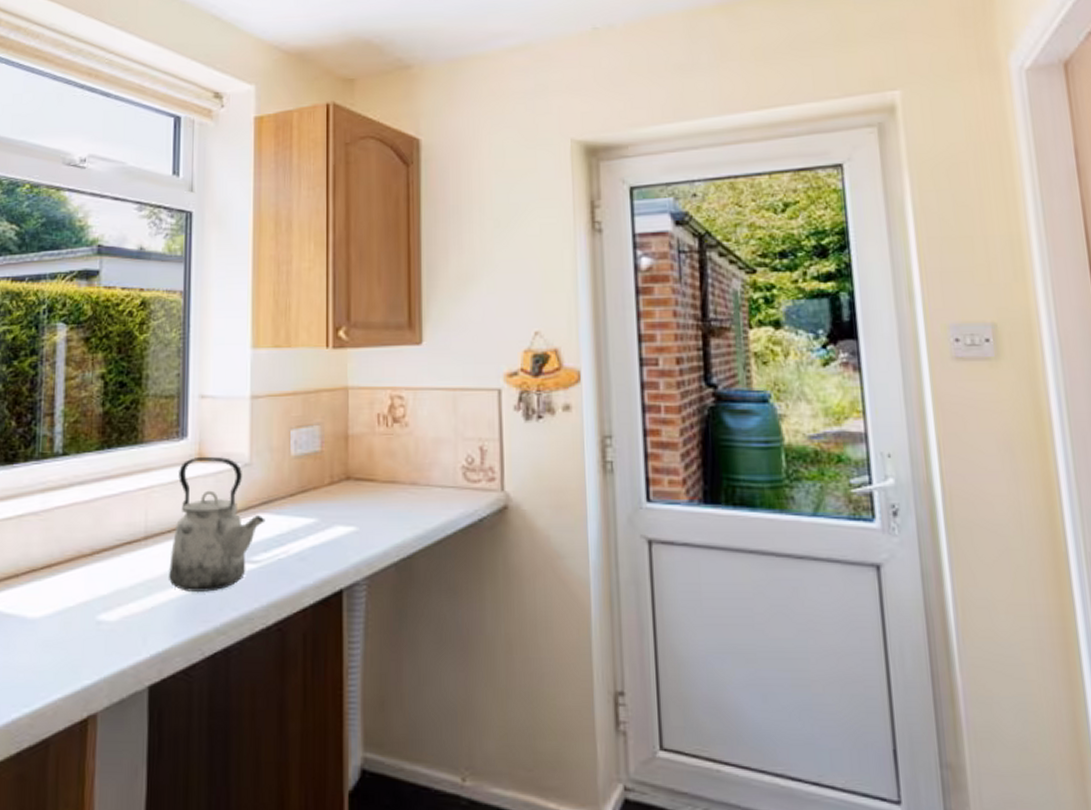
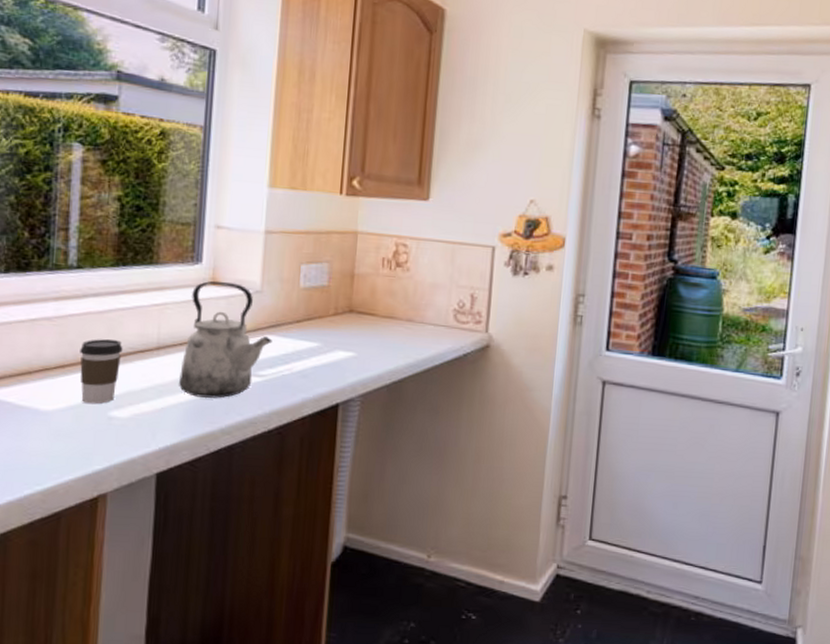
coffee cup: none [67,532,110,608] -> present [80,339,123,405]

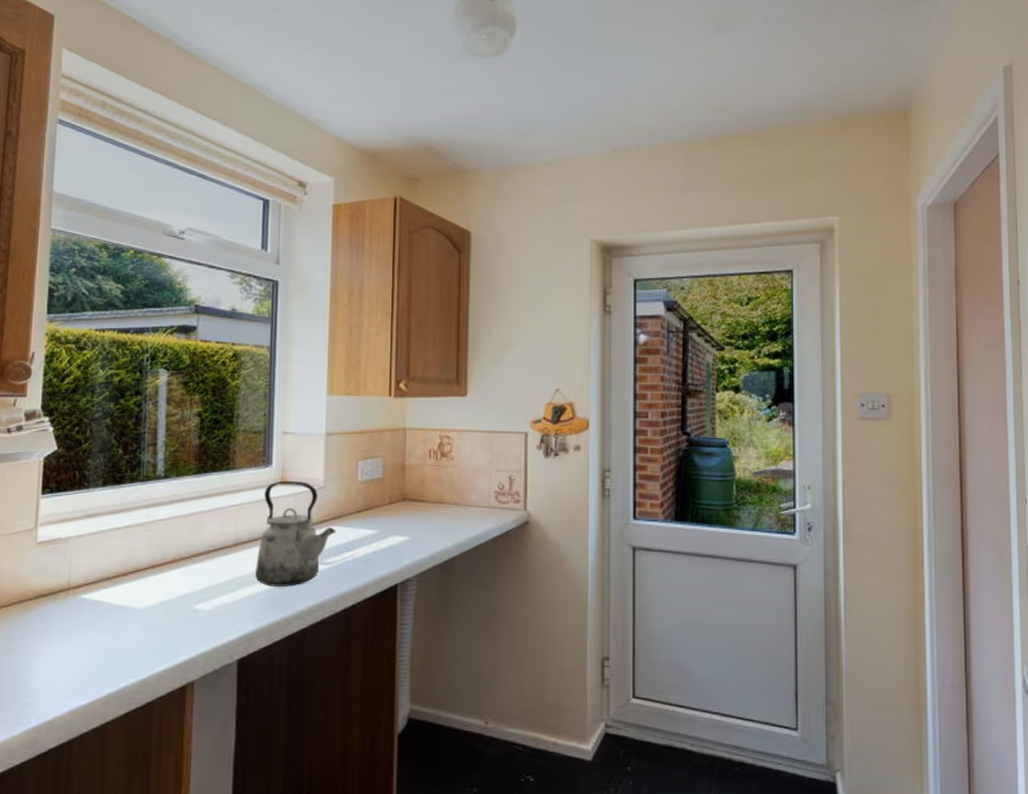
coffee cup: present [80,339,123,405] -> none [168,540,205,600]

